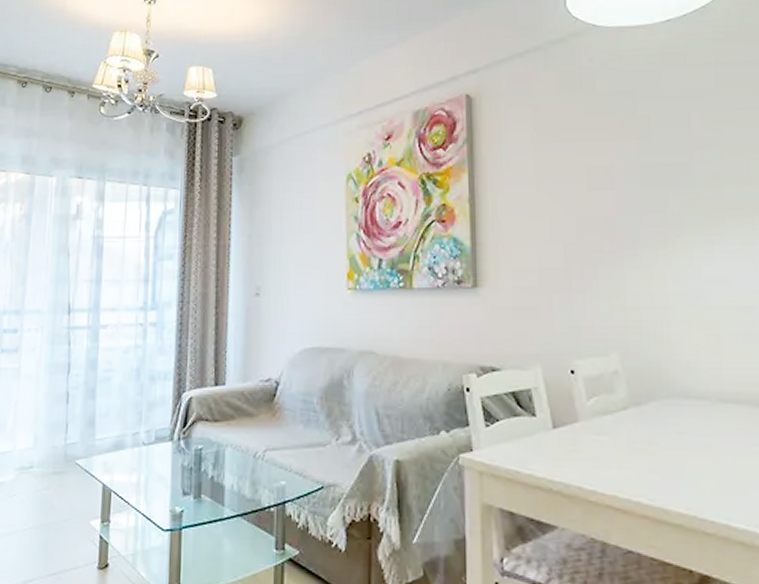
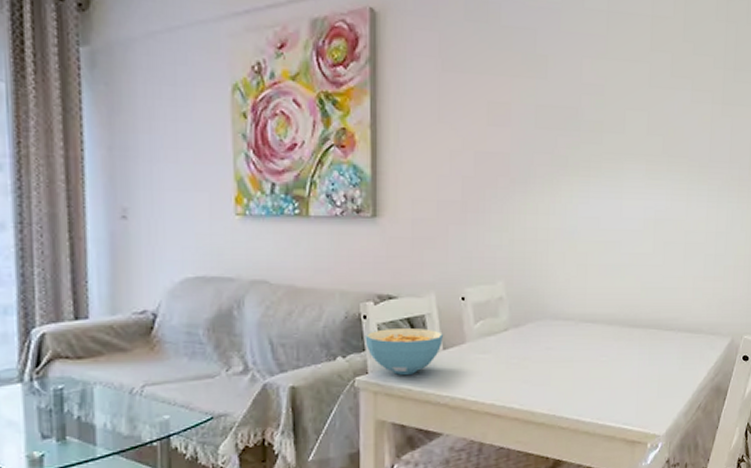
cereal bowl: none [468,403,553,455] -> present [365,328,444,375]

